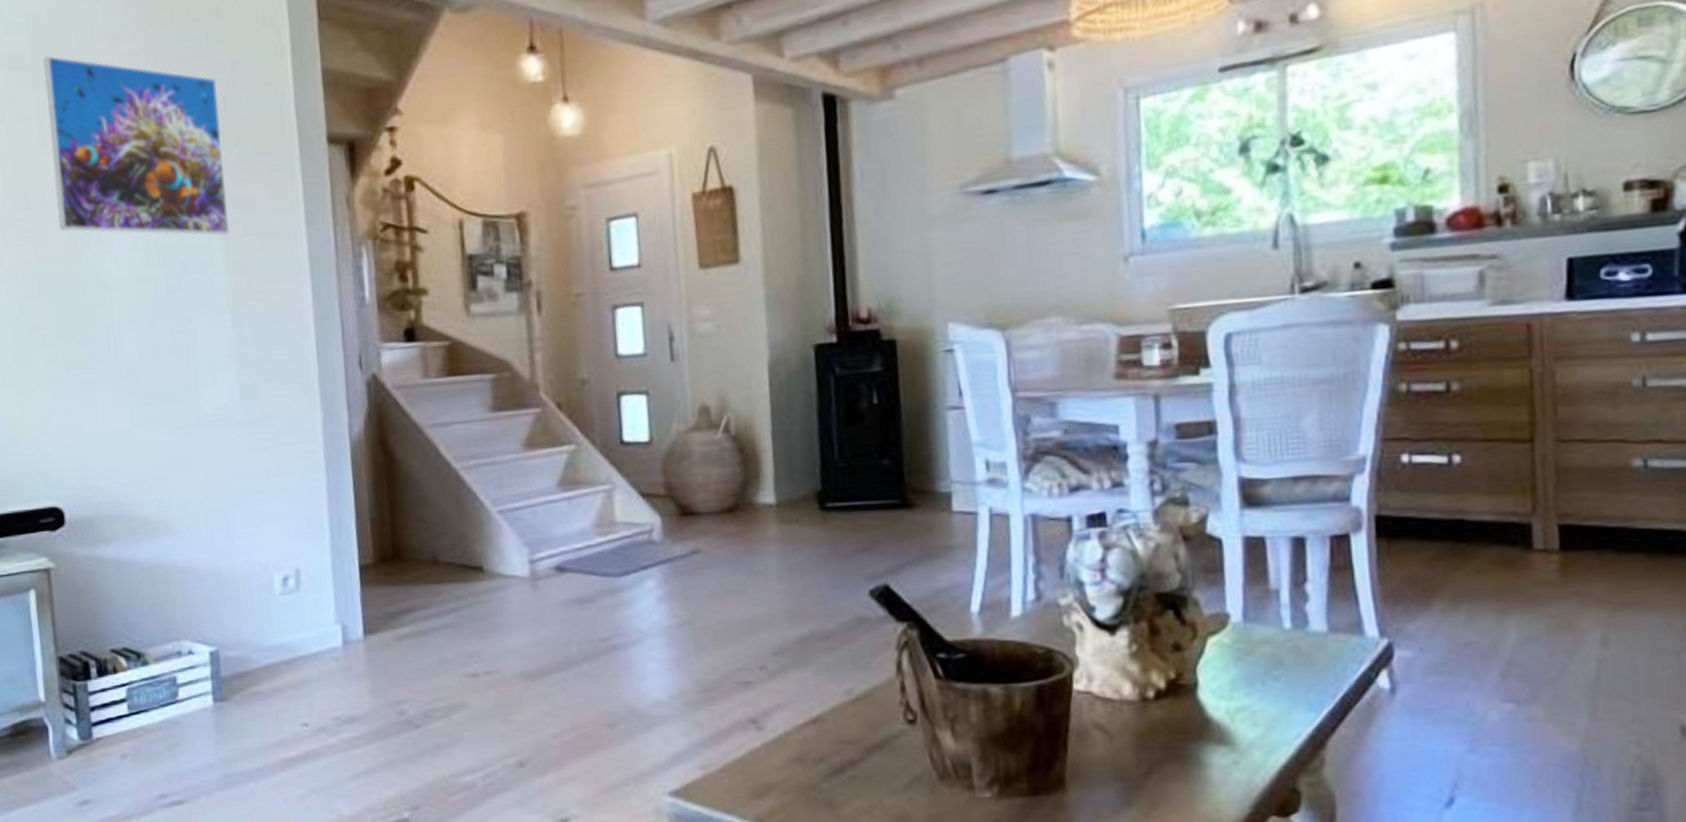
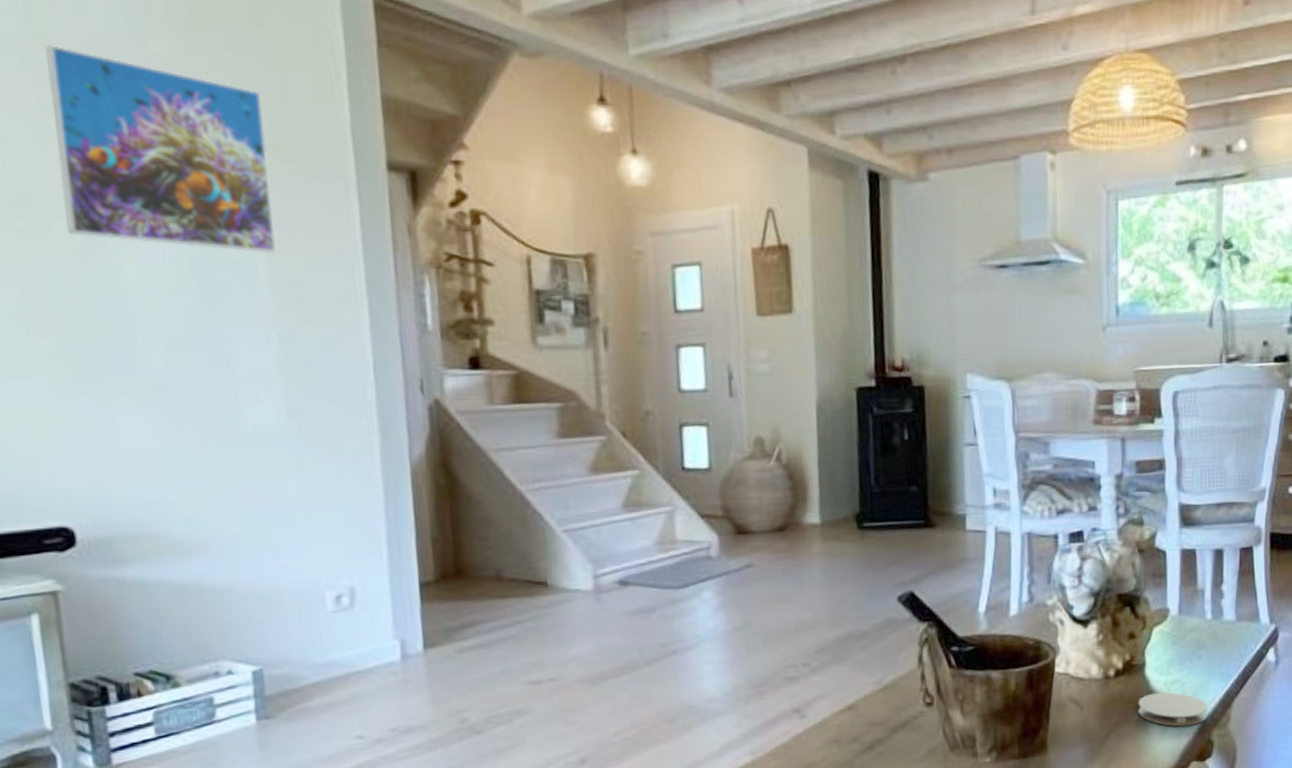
coaster: none [1189,722,1291,769] -> present [1138,692,1208,727]

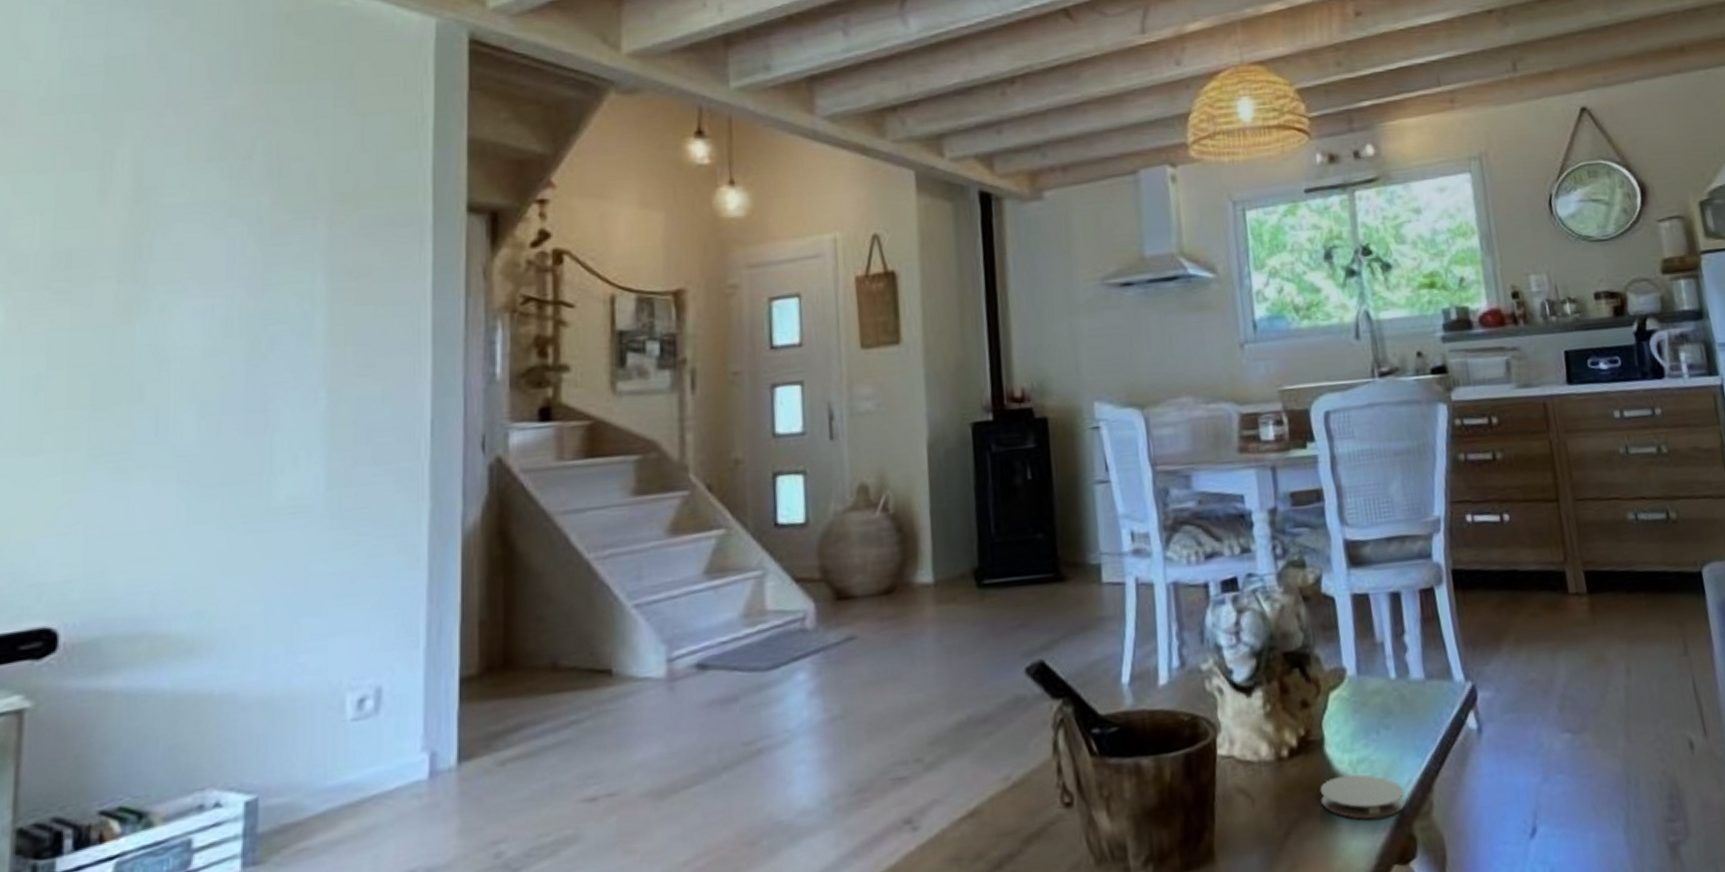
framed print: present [45,45,276,253] -> none [110,102,341,304]

